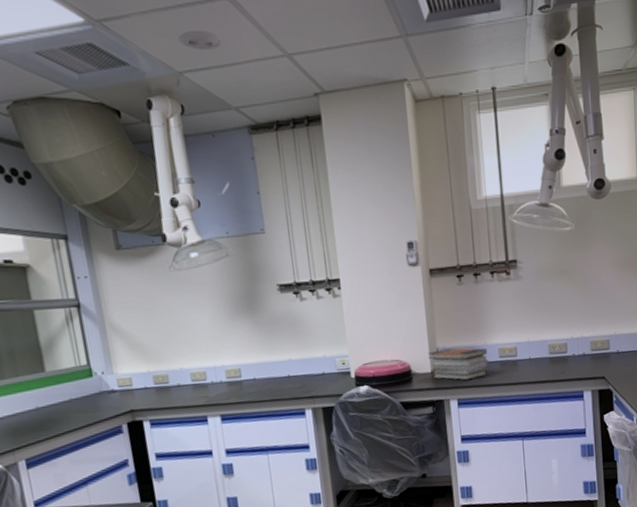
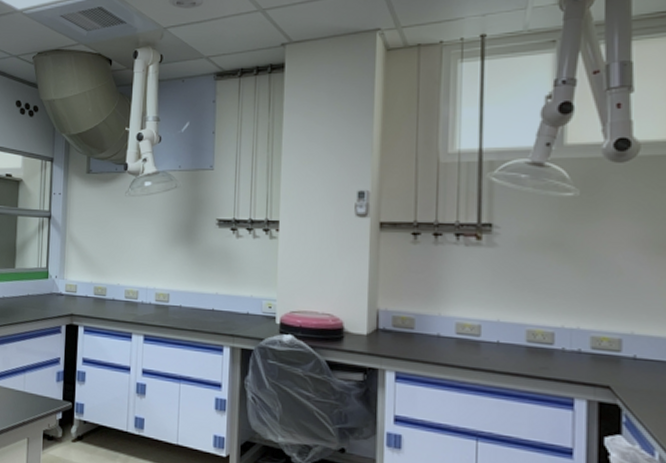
book stack: present [428,348,489,381] -> none [365,311,441,353]

